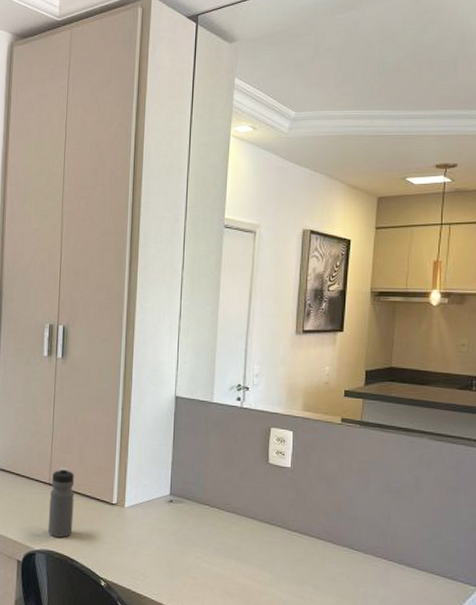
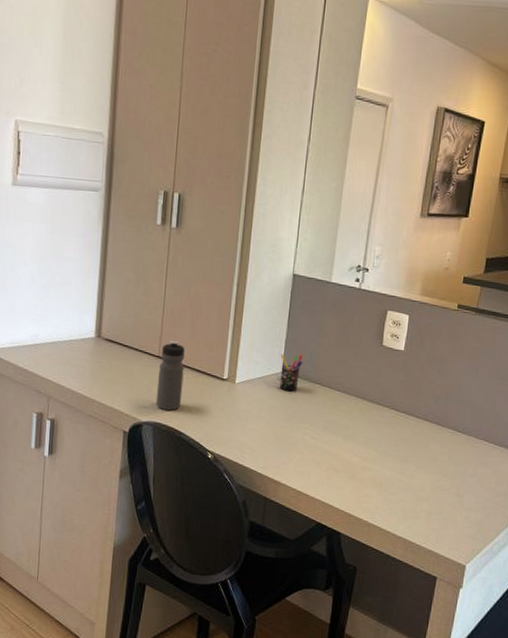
pen holder: none [167,475,190,514] -> present [279,353,303,392]

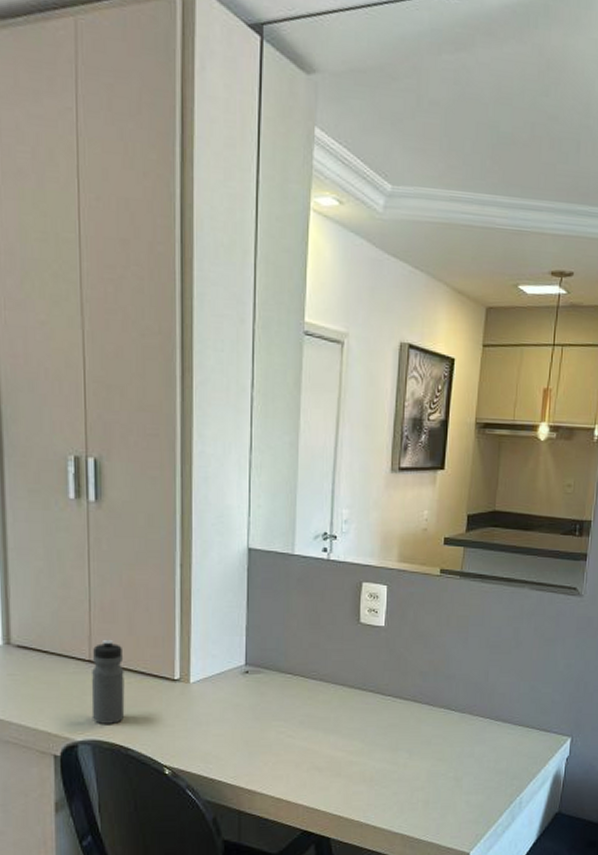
pen holder: present [279,353,303,392] -> none [241,641,270,686]

